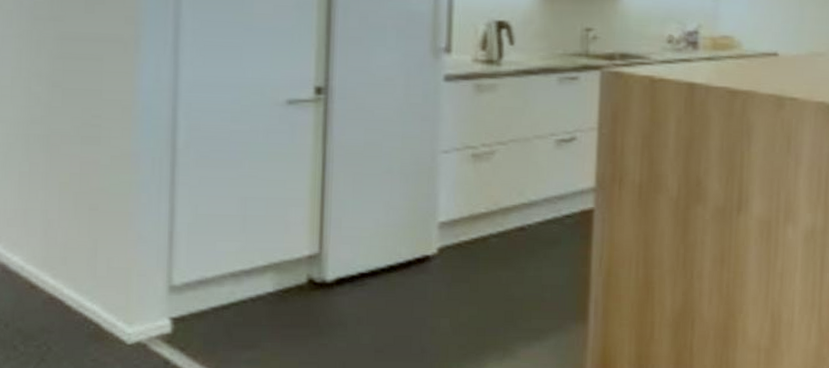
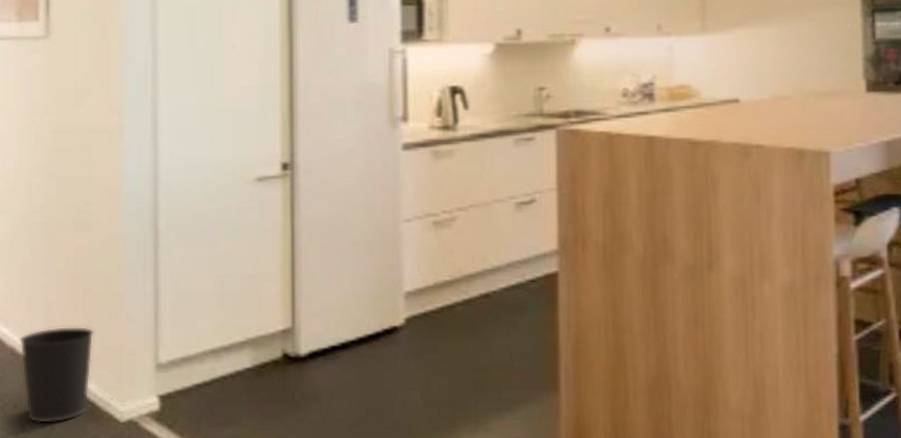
wastebasket: none [12,244,101,345] -> present [19,326,95,424]

